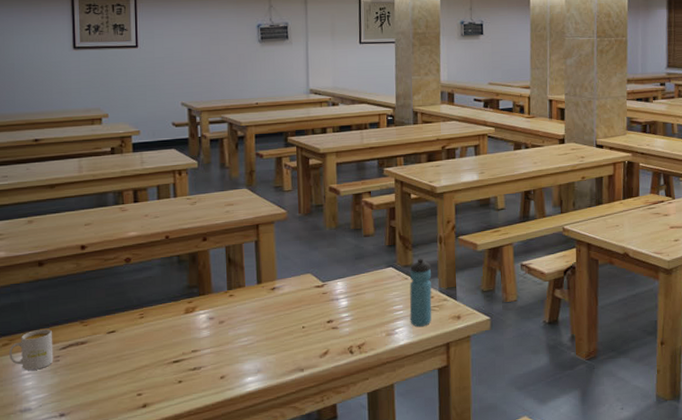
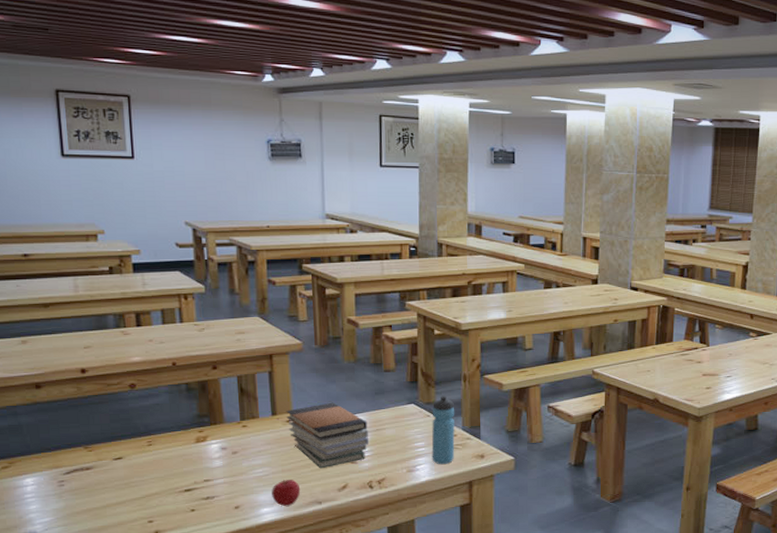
mug: present [9,329,54,370] -> none [9,453,58,494]
apple: none [256,347,284,375] -> present [272,480,301,507]
book stack: none [271,268,350,335] -> present [286,402,370,469]

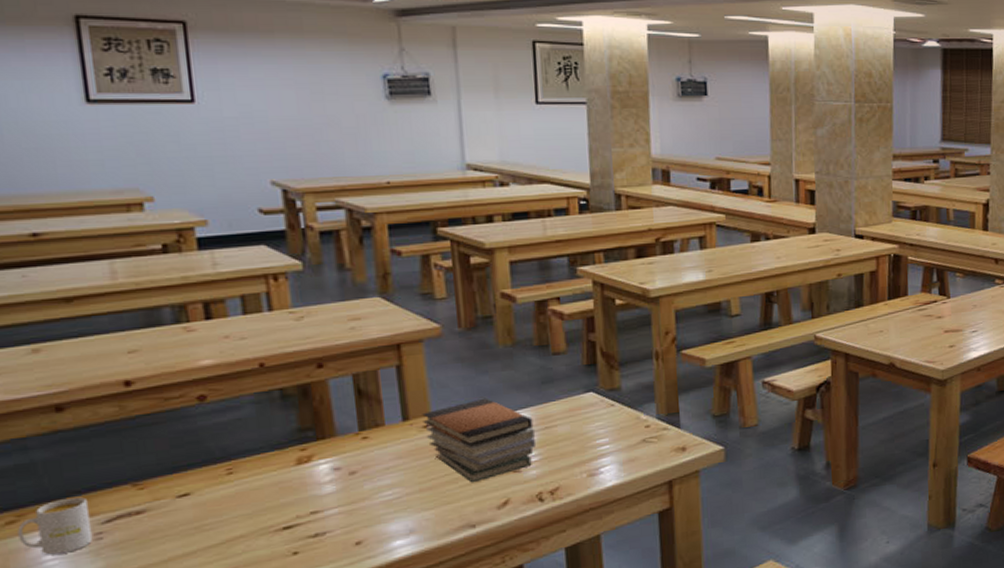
mug: none [9,453,58,494] -> present [17,497,93,555]
apple: present [272,480,301,507] -> none [406,500,446,536]
water bottle: present [431,396,455,465] -> none [617,379,649,464]

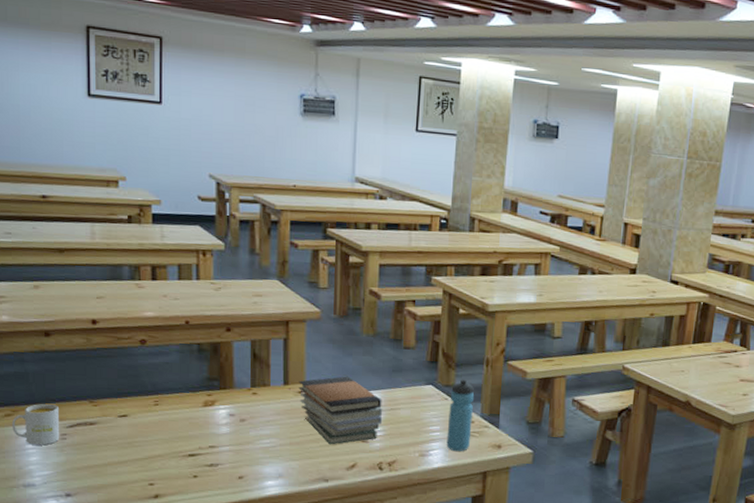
water bottle: none [617,379,649,464] -> present [446,379,475,452]

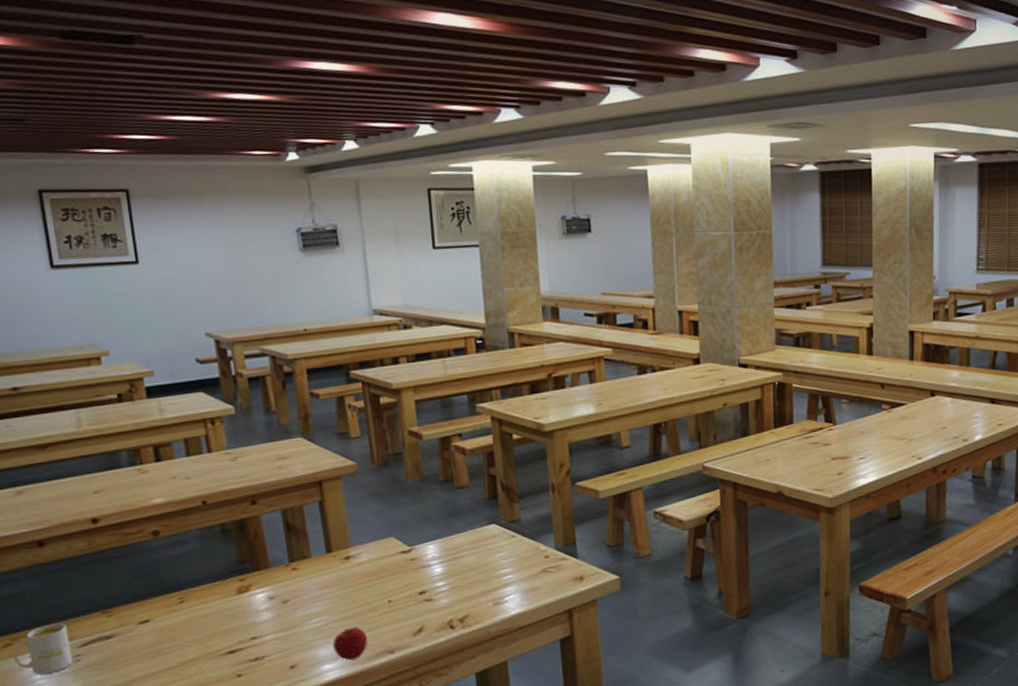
apple: none [277,453,308,482] -> present [333,627,368,661]
book stack: present [298,376,383,445] -> none [343,530,446,611]
water bottle: present [446,379,475,452] -> none [518,511,548,593]

